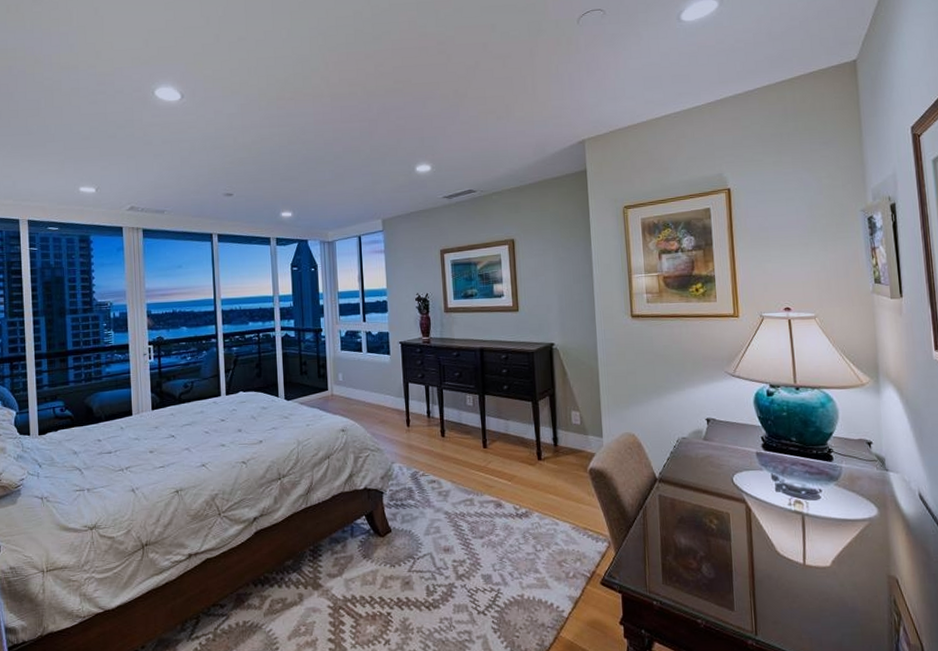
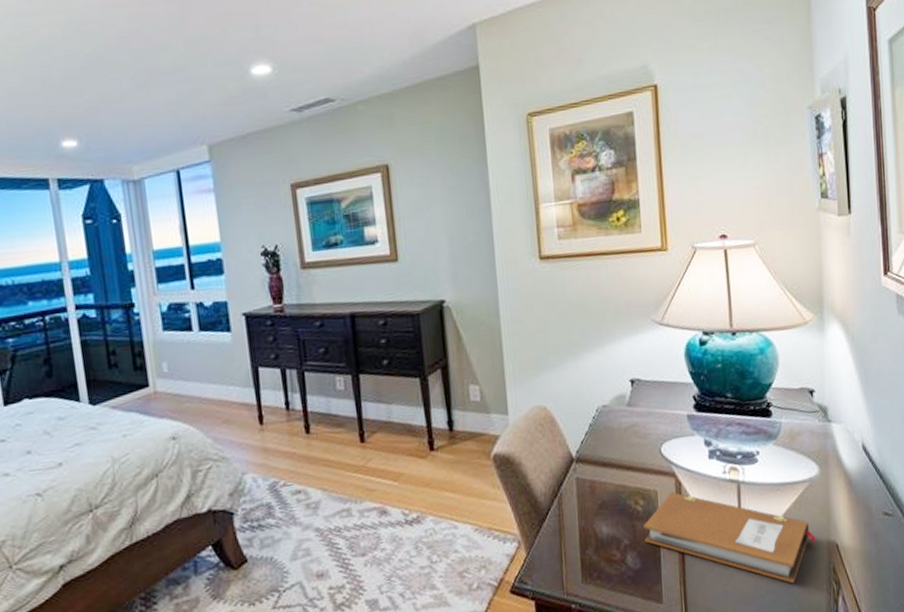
notebook: none [717,516,877,610] -> present [644,492,816,584]

